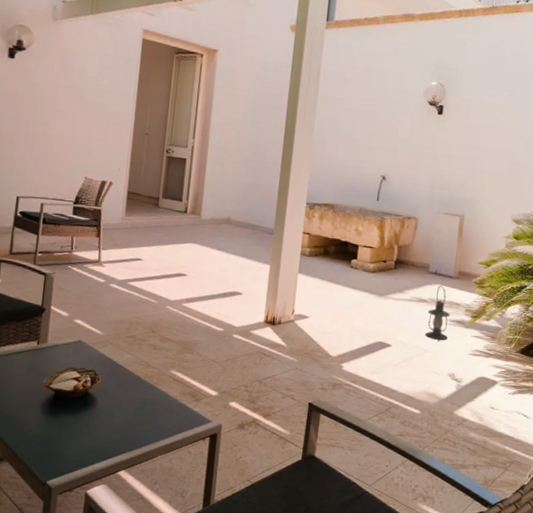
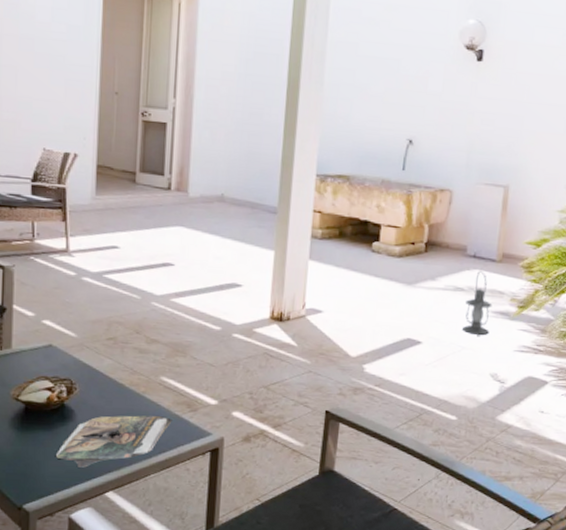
magazine: none [77,403,179,449] -> present [55,415,172,468]

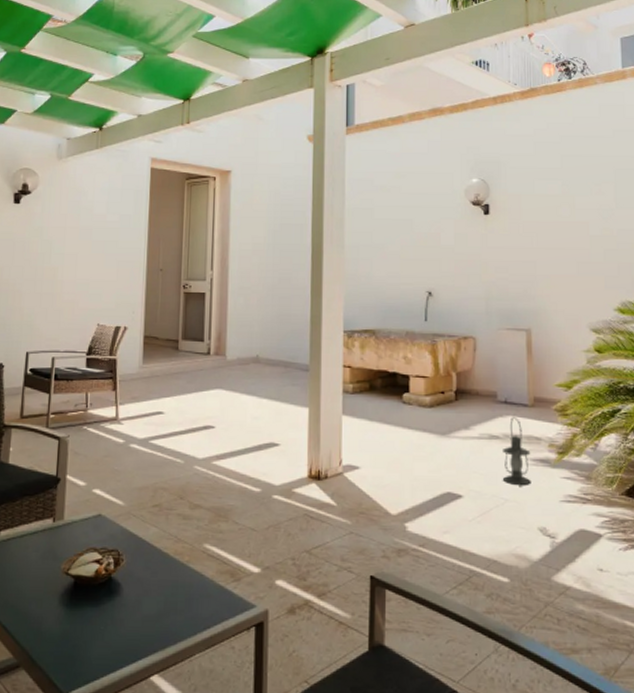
magazine: present [55,415,172,468] -> none [101,586,216,648]

